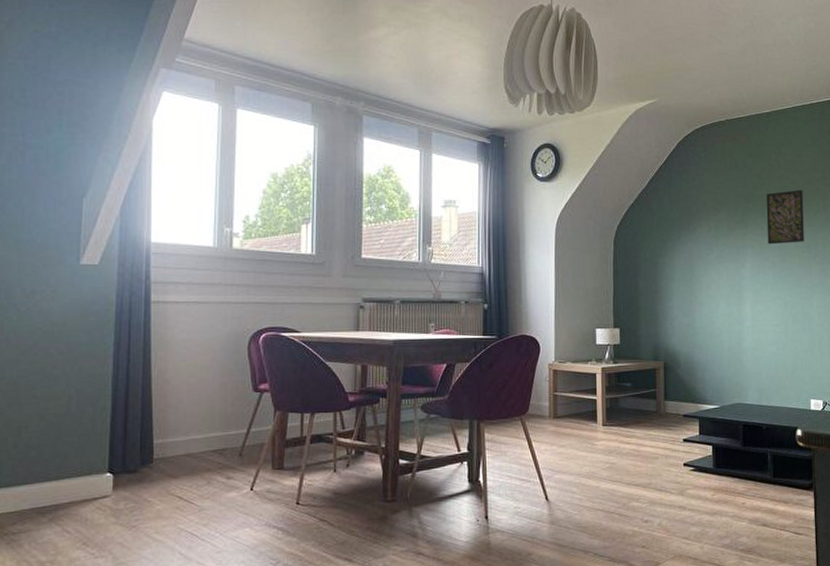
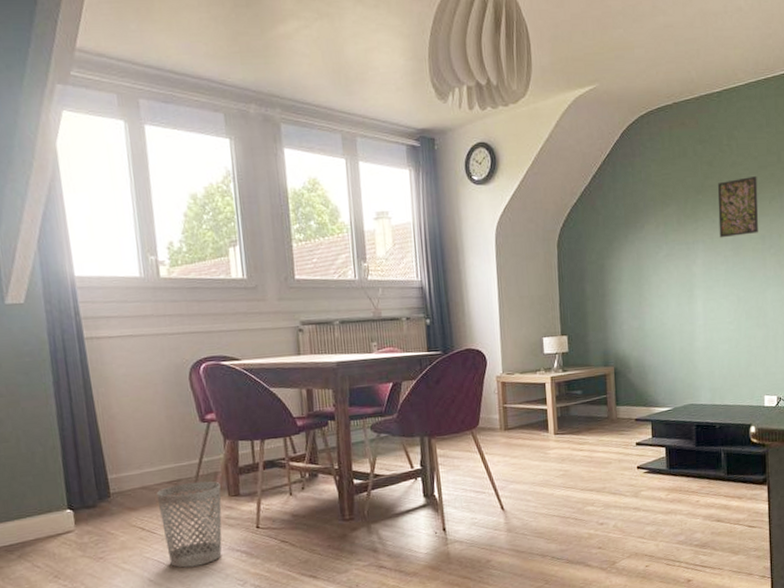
wastebasket: none [200,452,265,542] -> present [156,481,222,568]

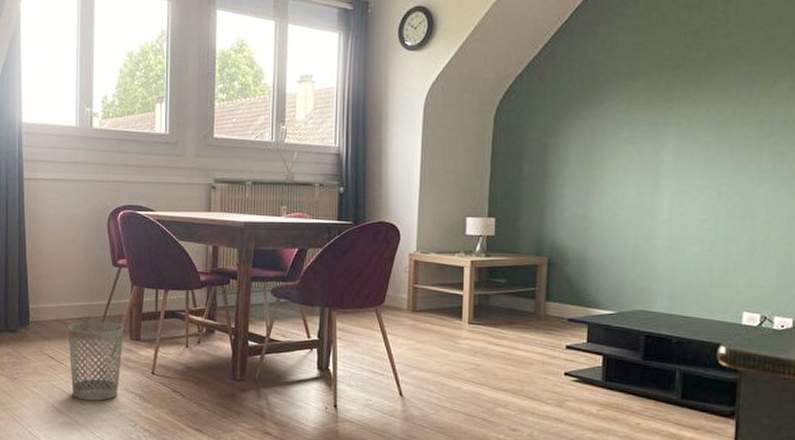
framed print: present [717,176,759,238] -> none [700,50,761,121]

